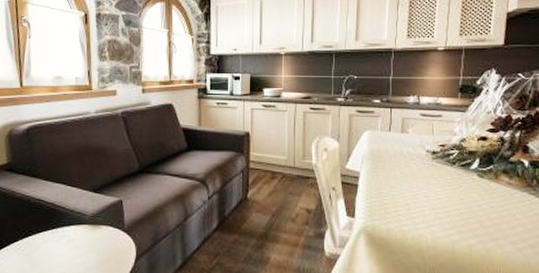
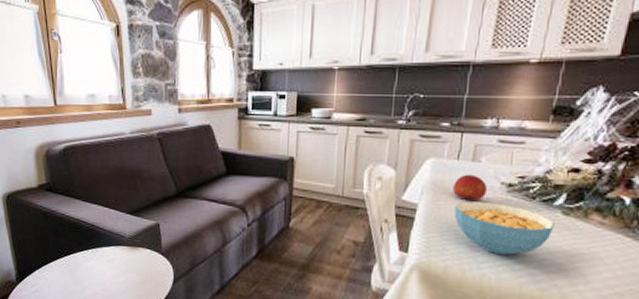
fruit: none [388,144,415,168] -> present [453,174,487,202]
cereal bowl: none [391,168,473,215] -> present [454,201,555,255]

